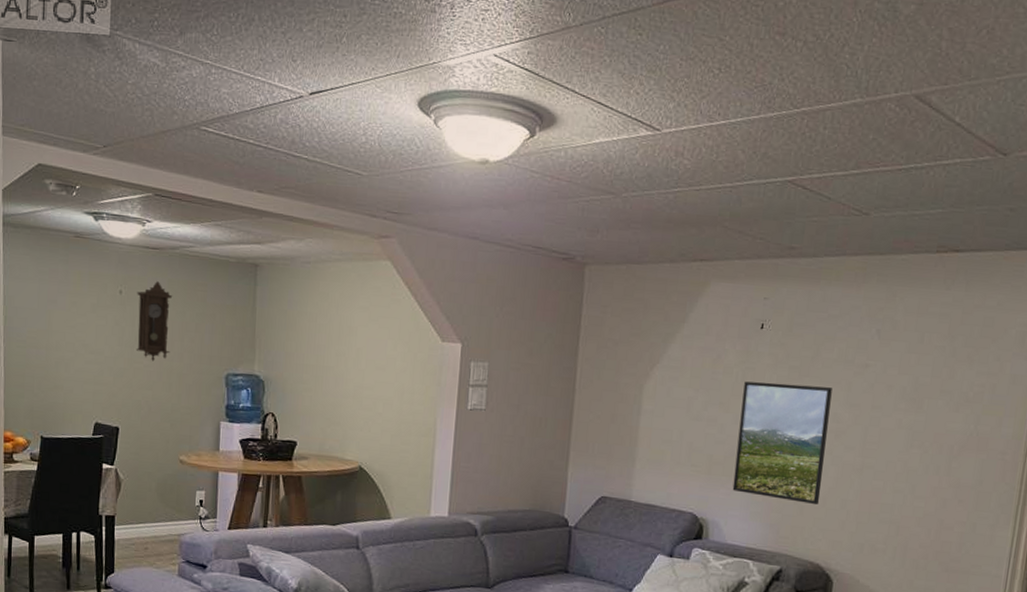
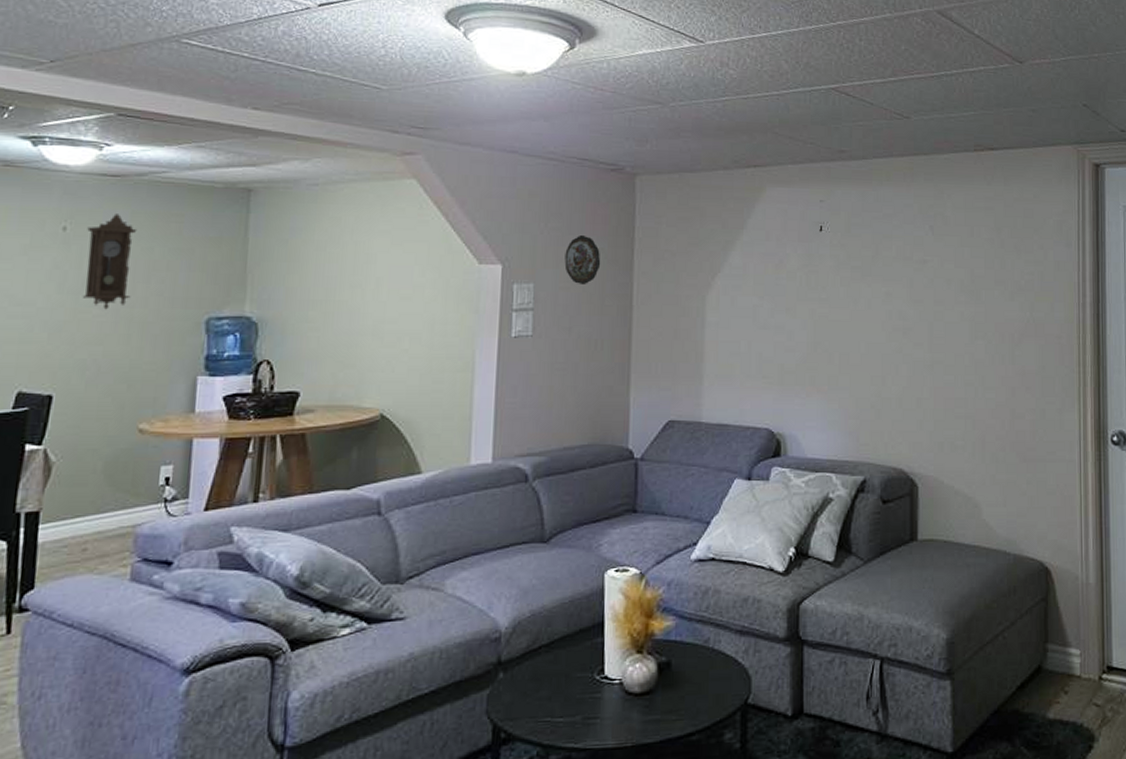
decorative plate: none [516,319,549,367] -> present [564,234,601,286]
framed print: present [732,381,832,505] -> none [807,284,896,407]

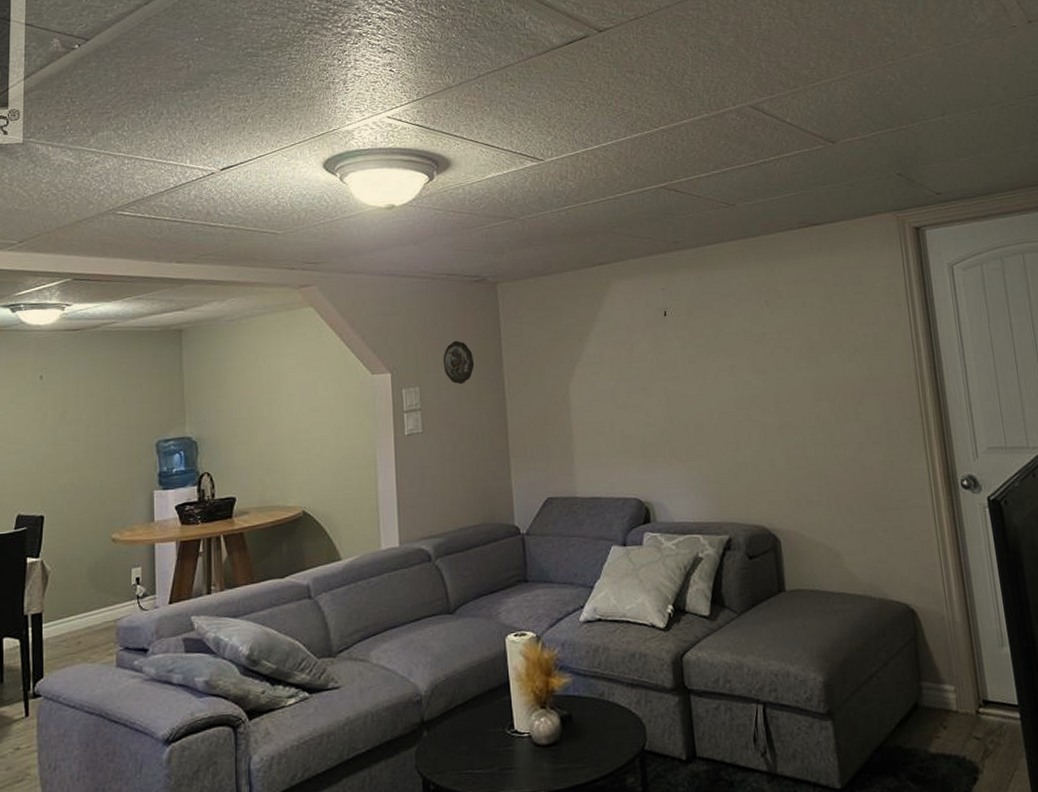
pendulum clock: present [82,214,137,310] -> none [58,361,97,441]

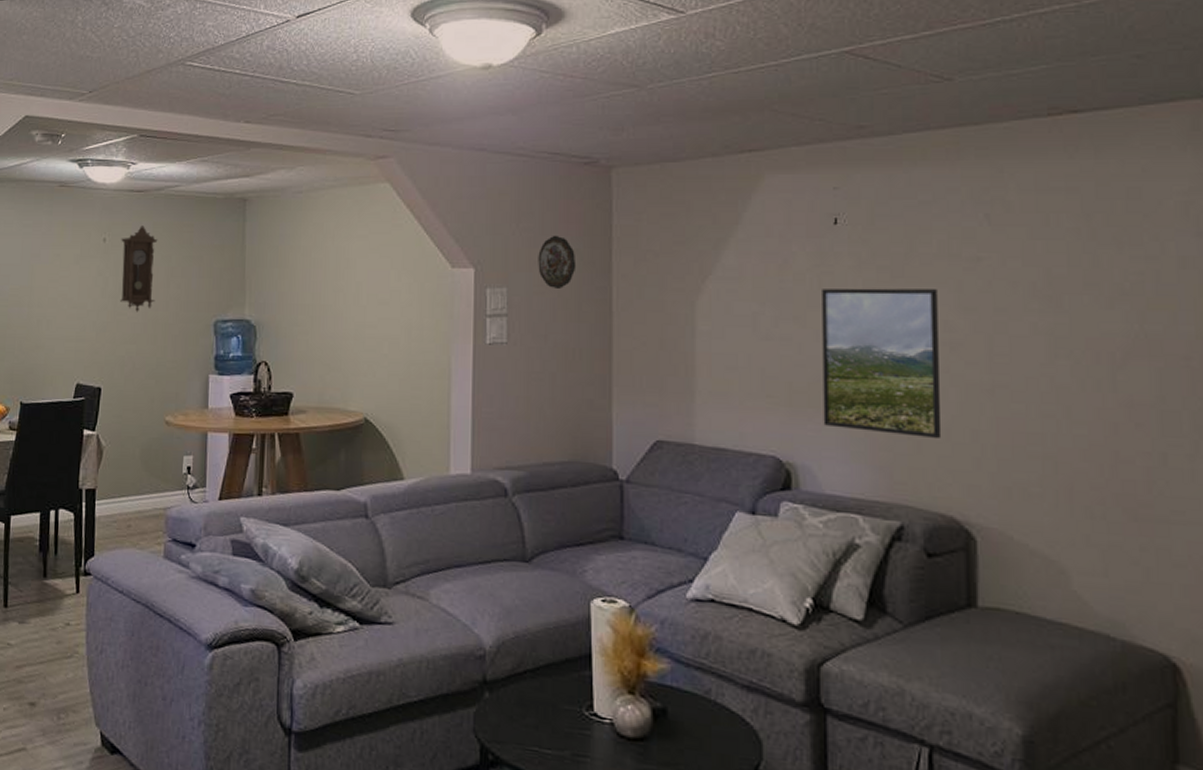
pendulum clock: none [58,361,97,441] -> present [119,226,158,312]
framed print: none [660,358,751,470] -> present [822,288,942,439]

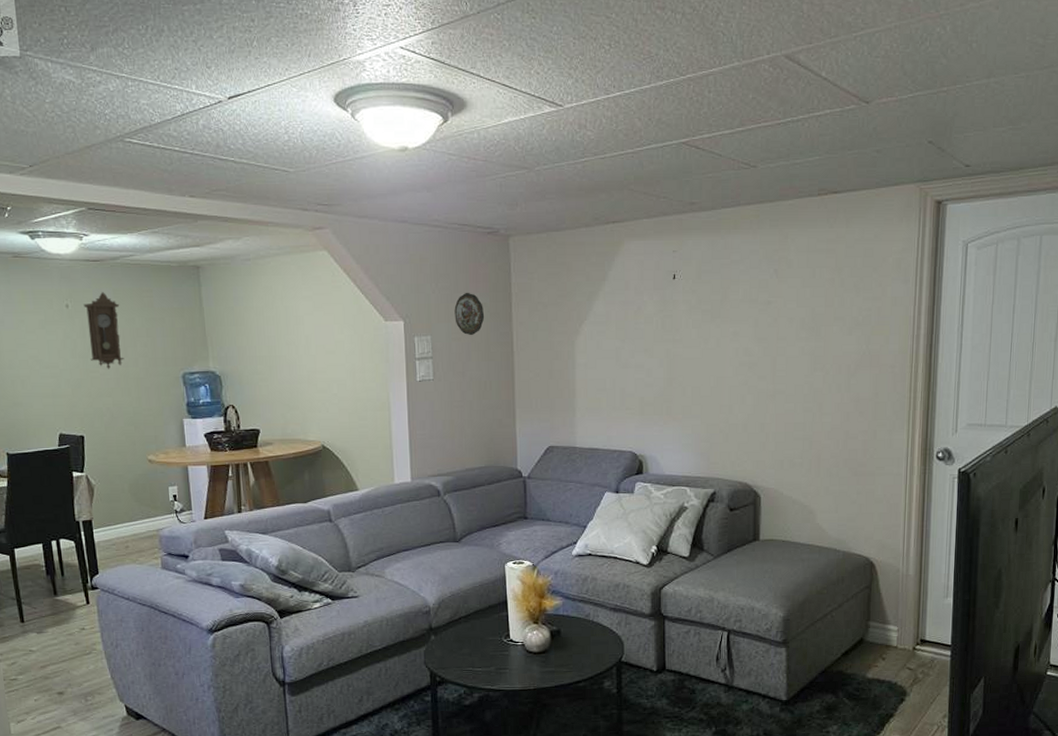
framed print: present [822,288,942,439] -> none [664,326,742,432]

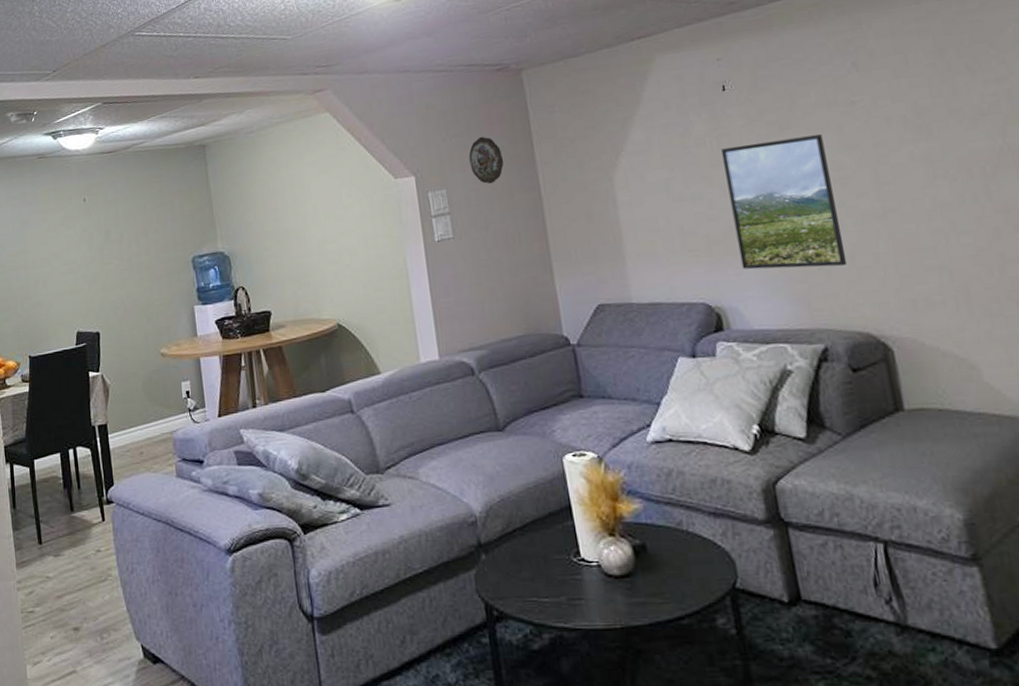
pendulum clock: present [83,292,125,369] -> none [99,182,137,260]
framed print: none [664,326,742,432] -> present [721,134,848,270]

